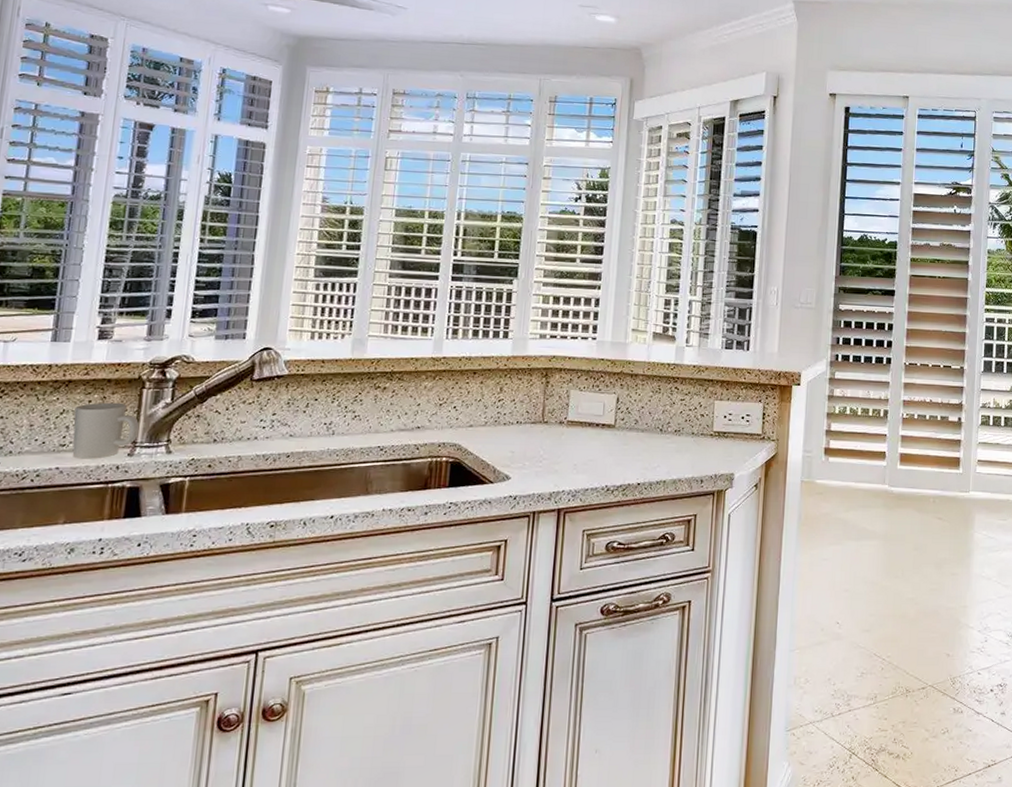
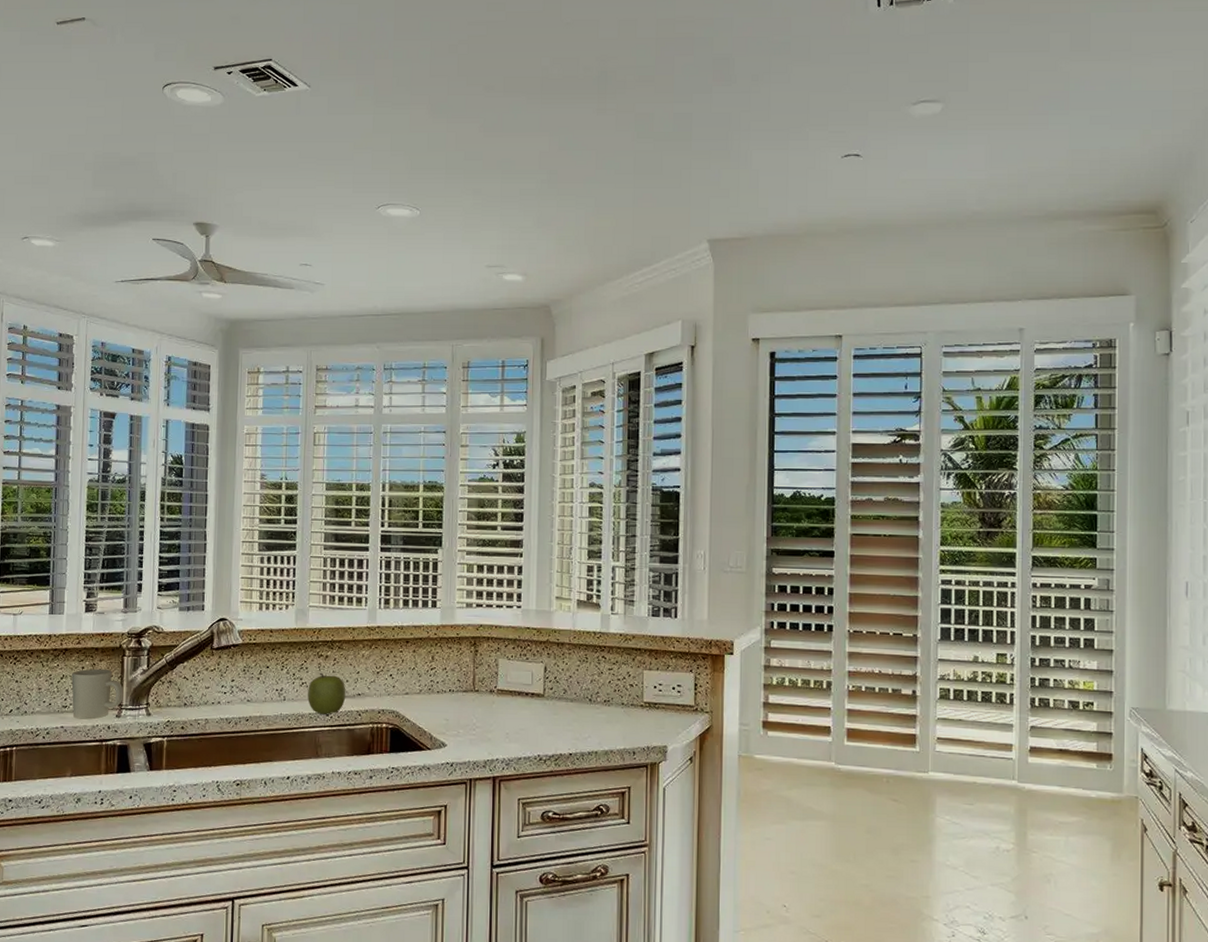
fruit: none [360,405,404,449] -> present [308,672,346,714]

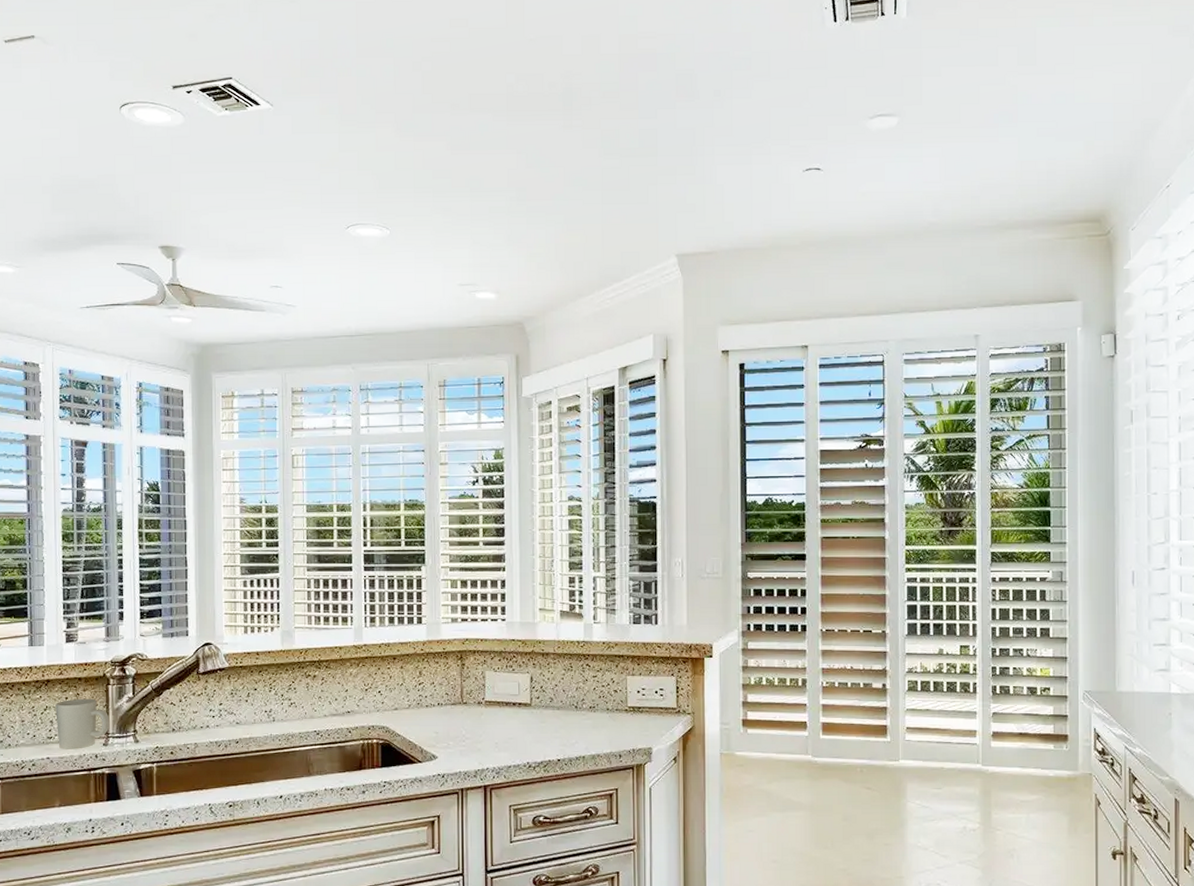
fruit: present [308,672,346,714] -> none [297,692,335,733]

